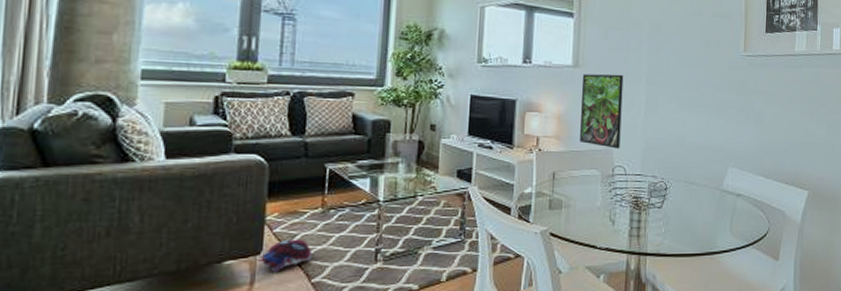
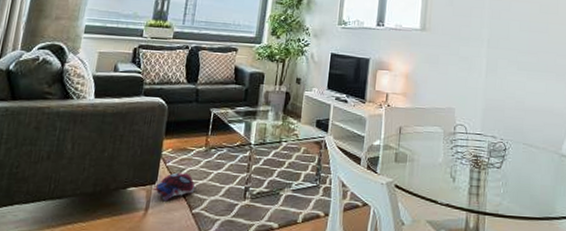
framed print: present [580,74,624,149] -> none [425,37,466,108]

